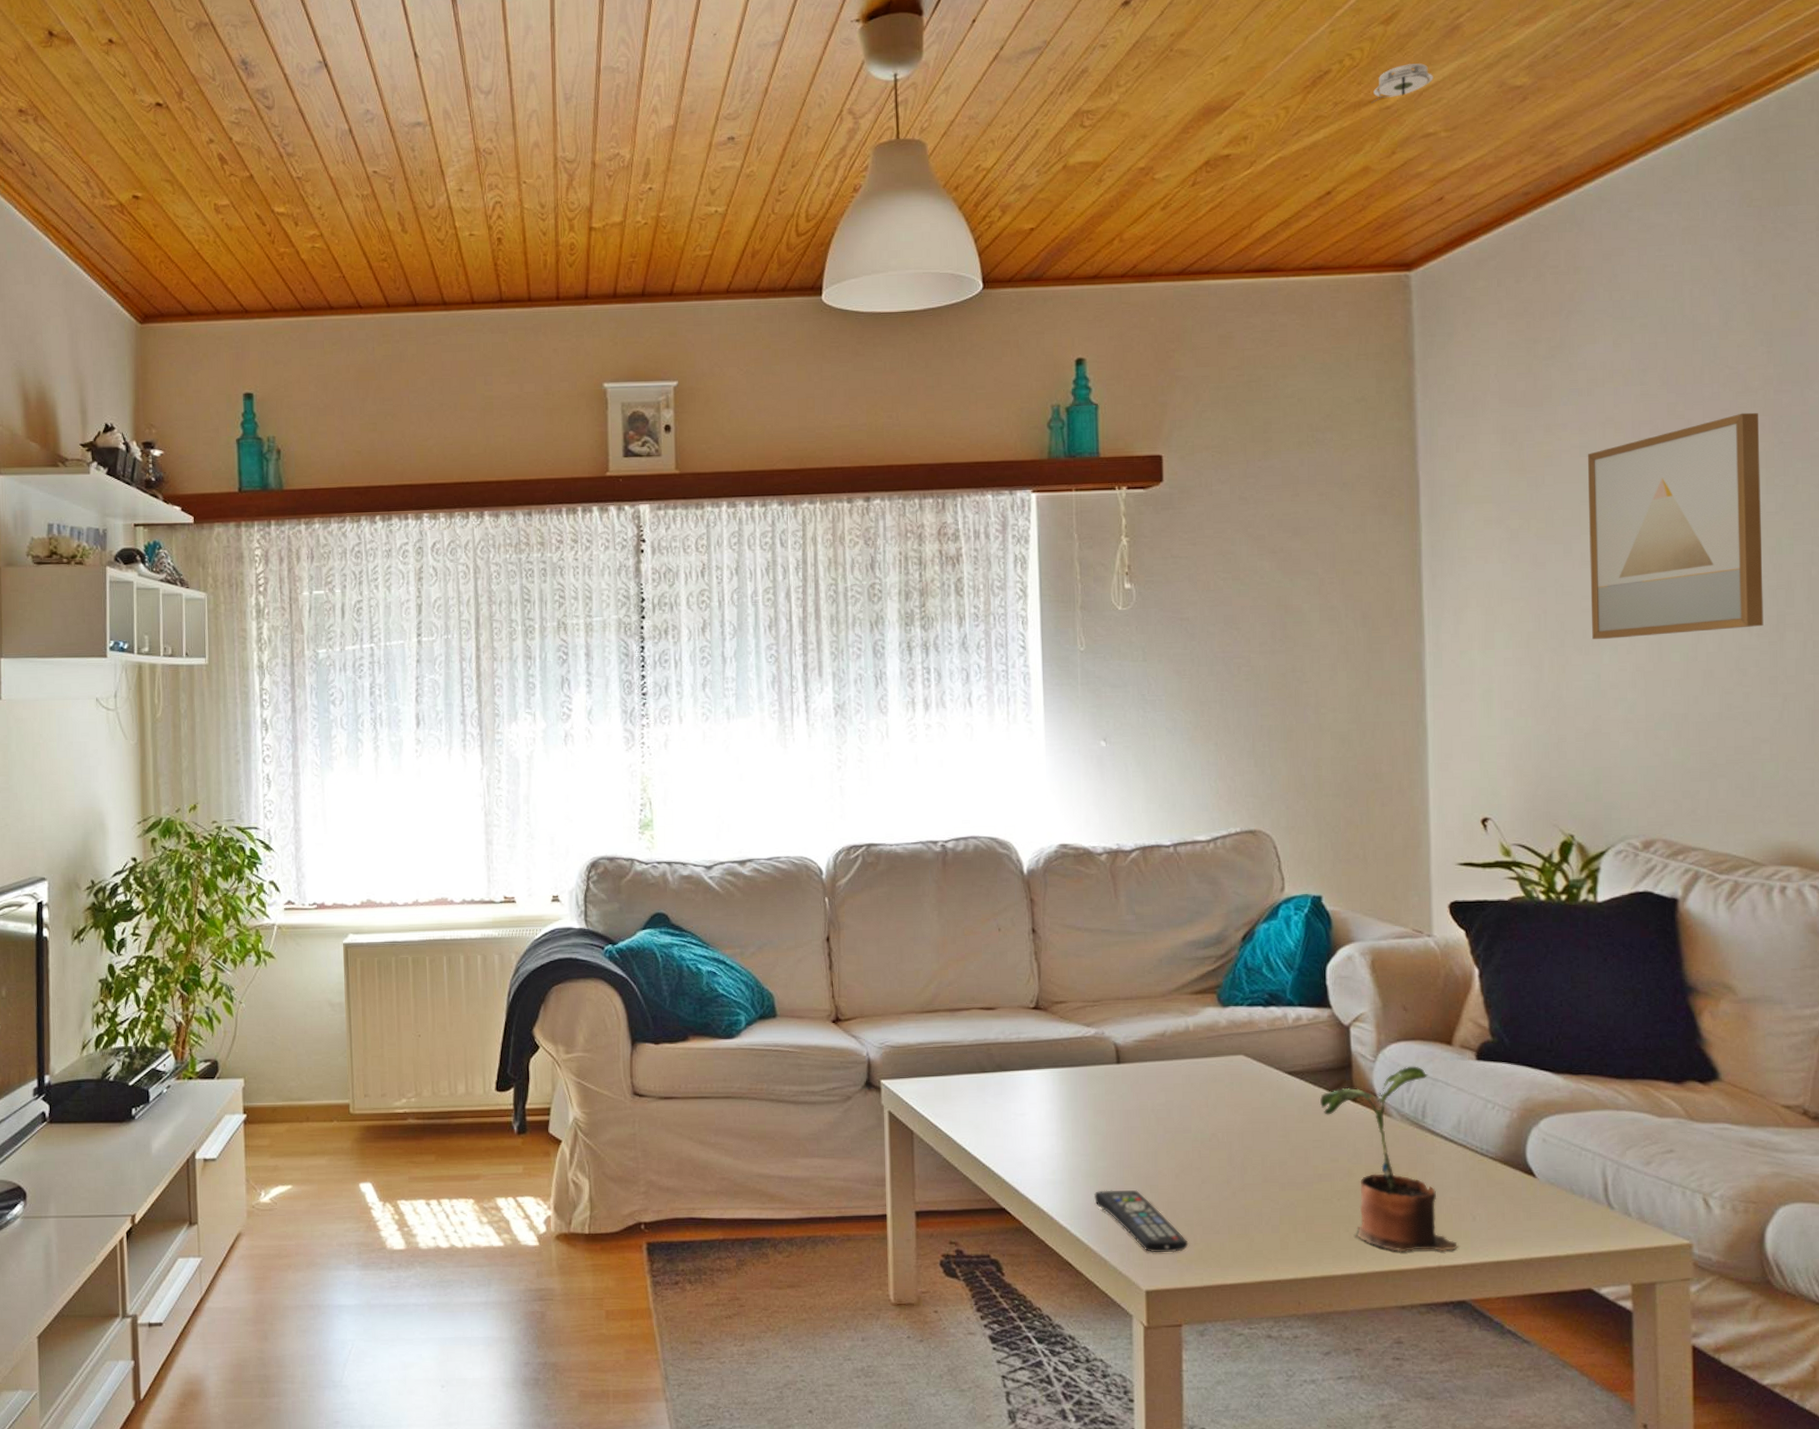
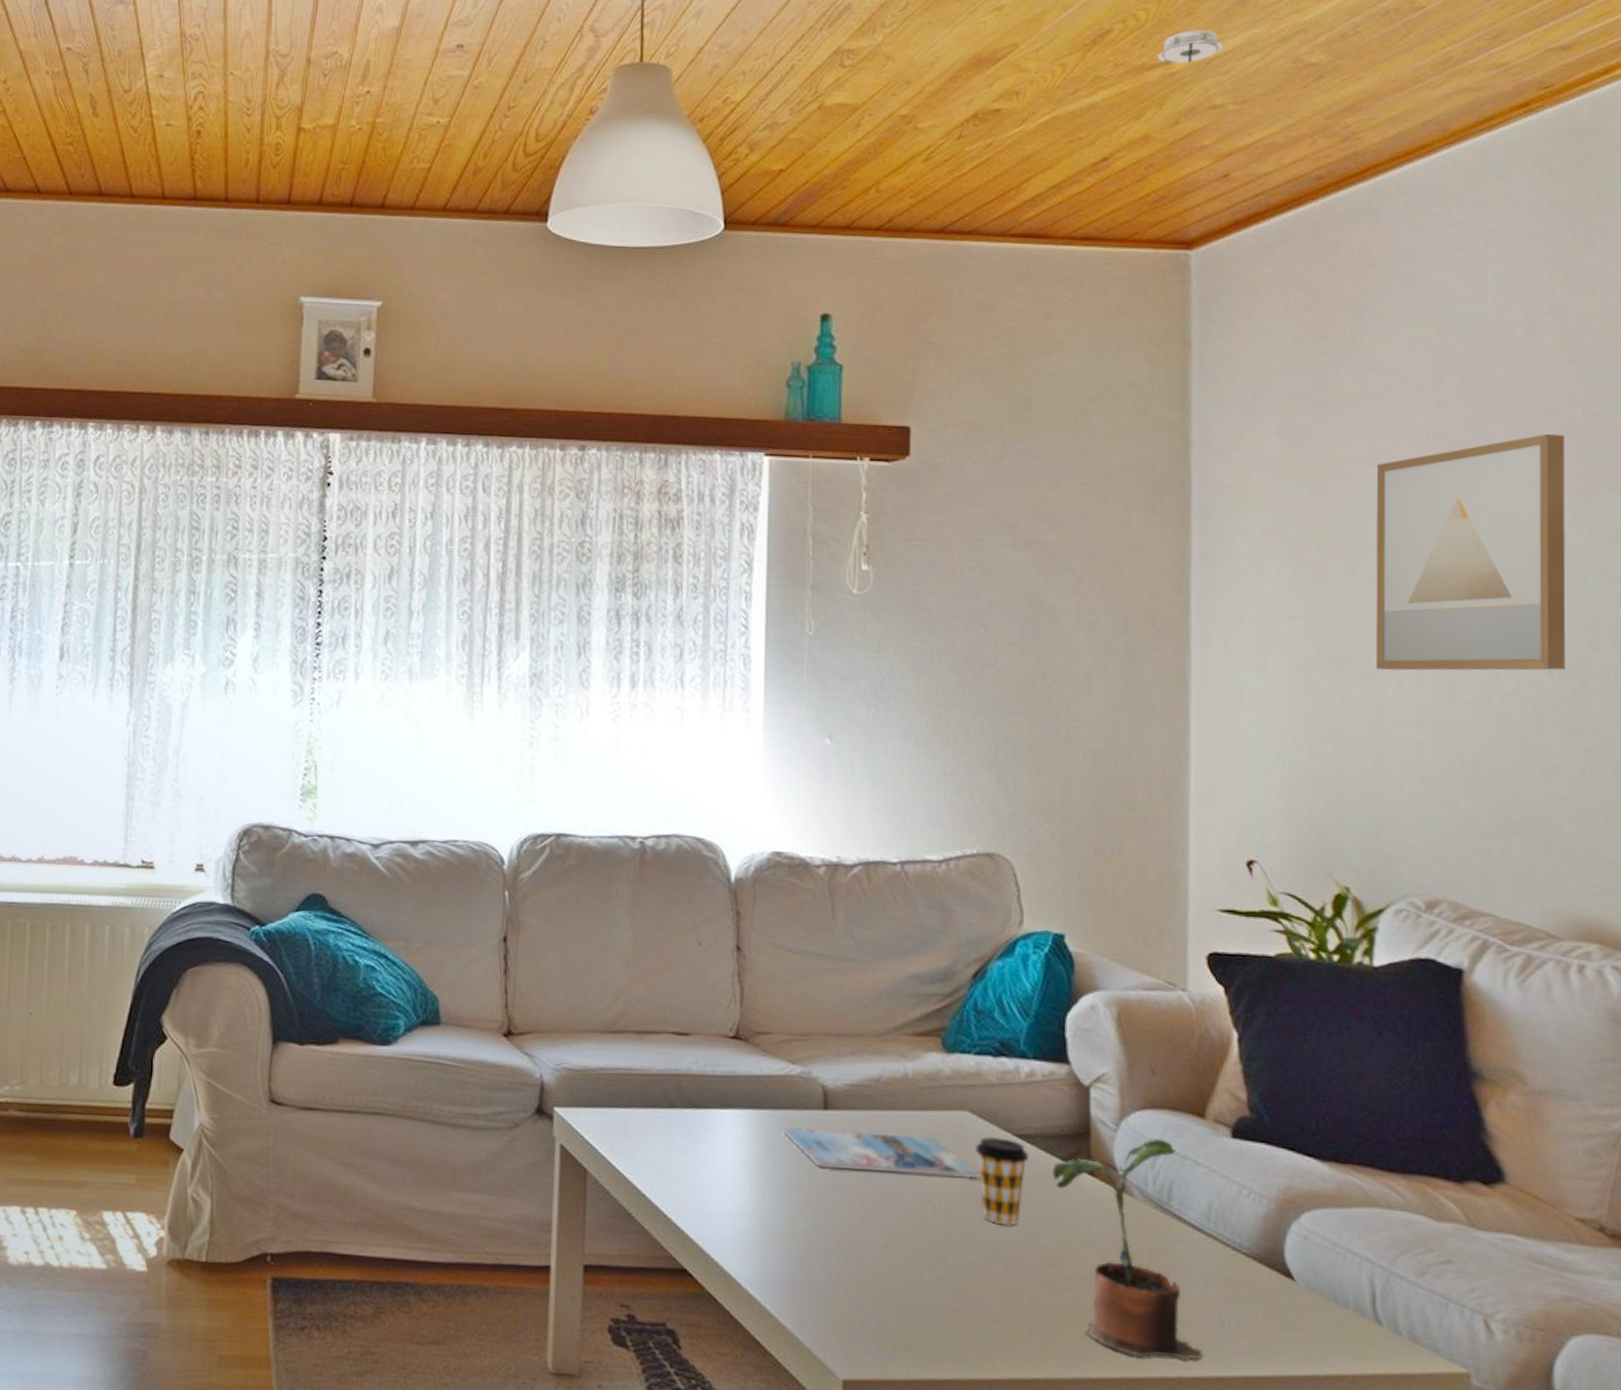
magazine: none [1082,1080,1256,1114] -> present [783,1127,979,1179]
remote control: present [1094,1190,1189,1253] -> none [790,1256,895,1337]
coffee cup: none [1251,1075,1300,1150] -> present [975,1136,1030,1226]

